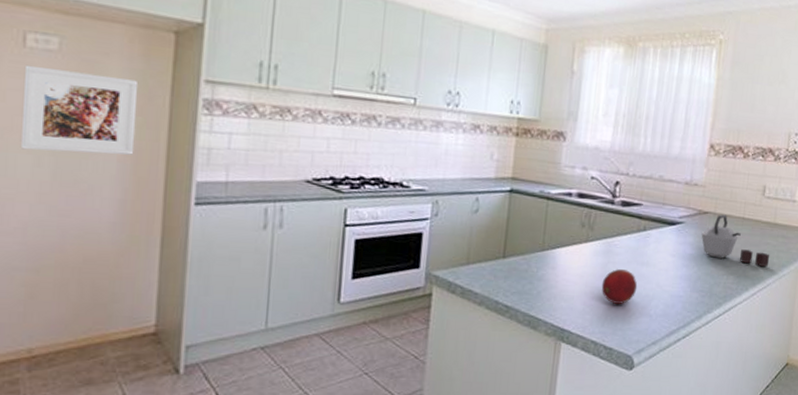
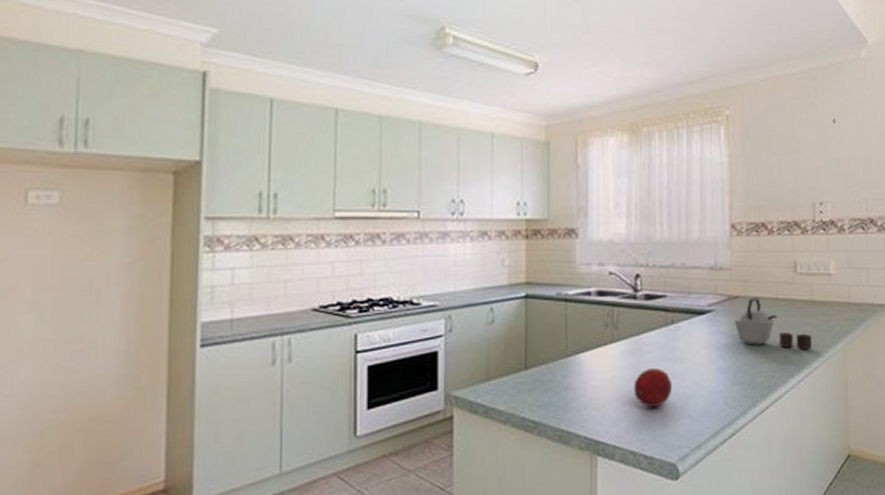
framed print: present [20,64,139,155] -> none [23,222,139,308]

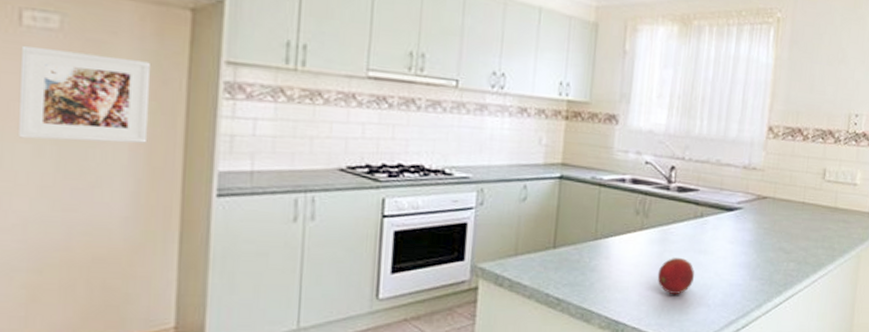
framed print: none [23,222,139,308] -> present [17,45,152,143]
kettle: present [734,297,812,349] -> none [760,199,831,252]

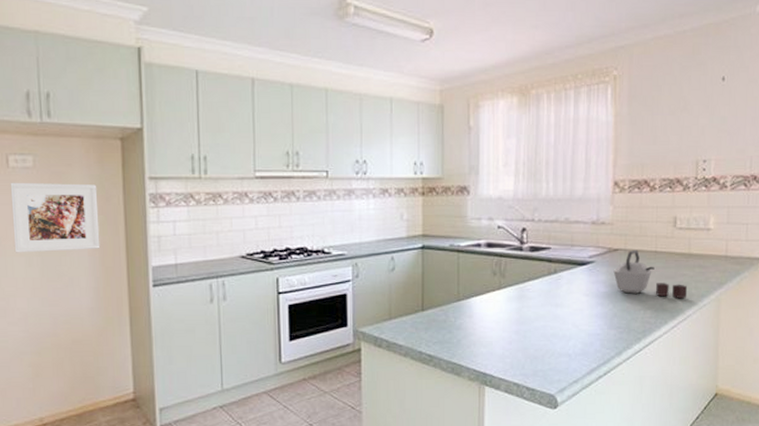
fruit: present [657,258,695,295] -> none [518,313,554,347]
kettle: none [760,199,831,252] -> present [613,249,688,298]

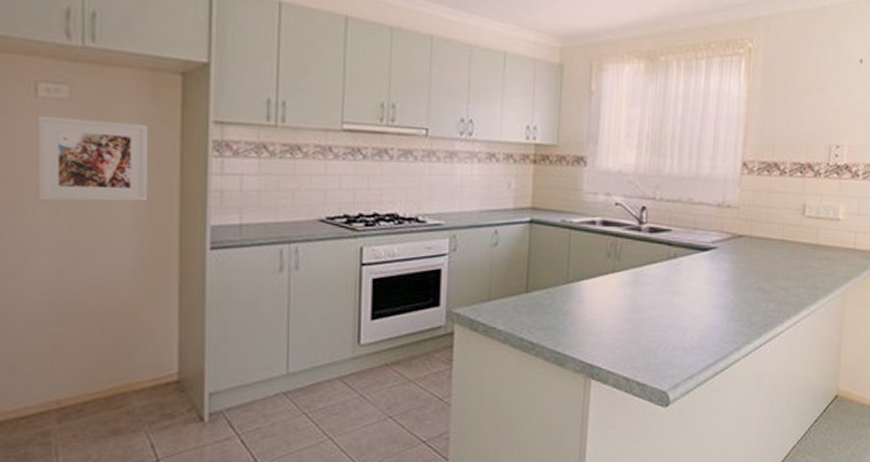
kettle: present [613,249,688,298] -> none [736,237,813,292]

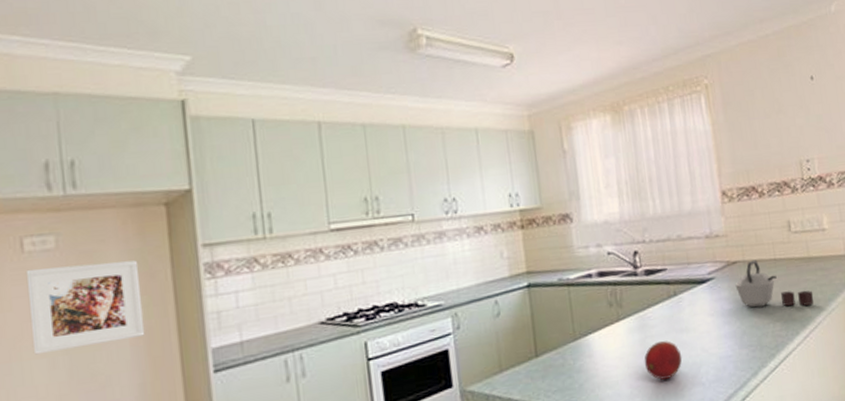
fruit: none [631,300,670,338] -> present [644,341,682,380]
kettle: none [736,237,813,292] -> present [735,259,815,308]

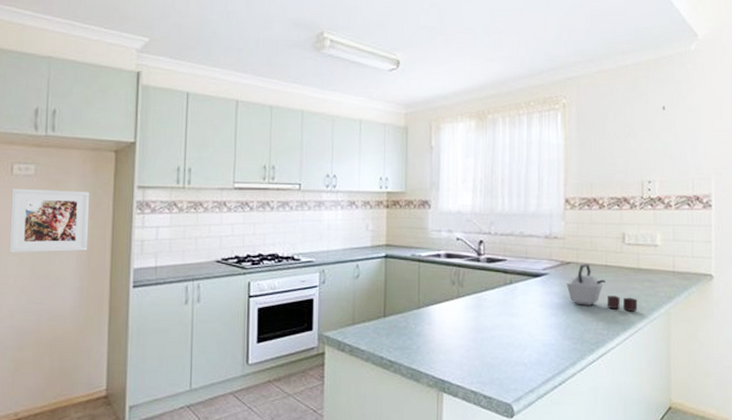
fruit: present [644,341,682,380] -> none [475,322,510,356]

